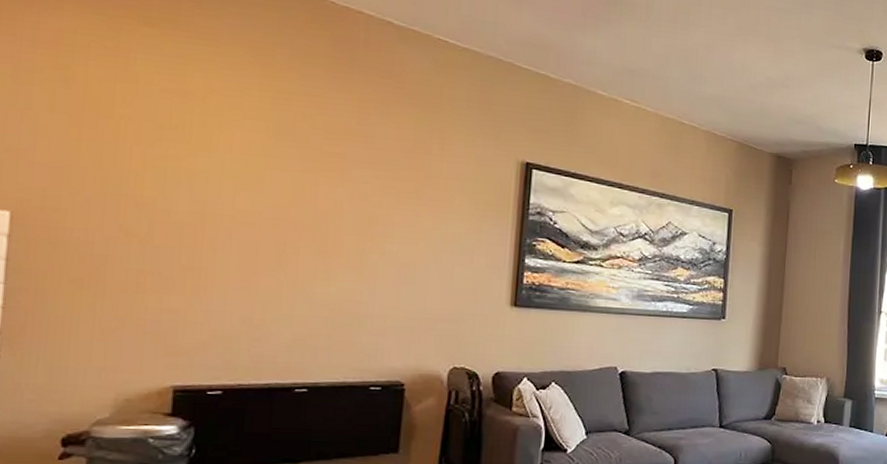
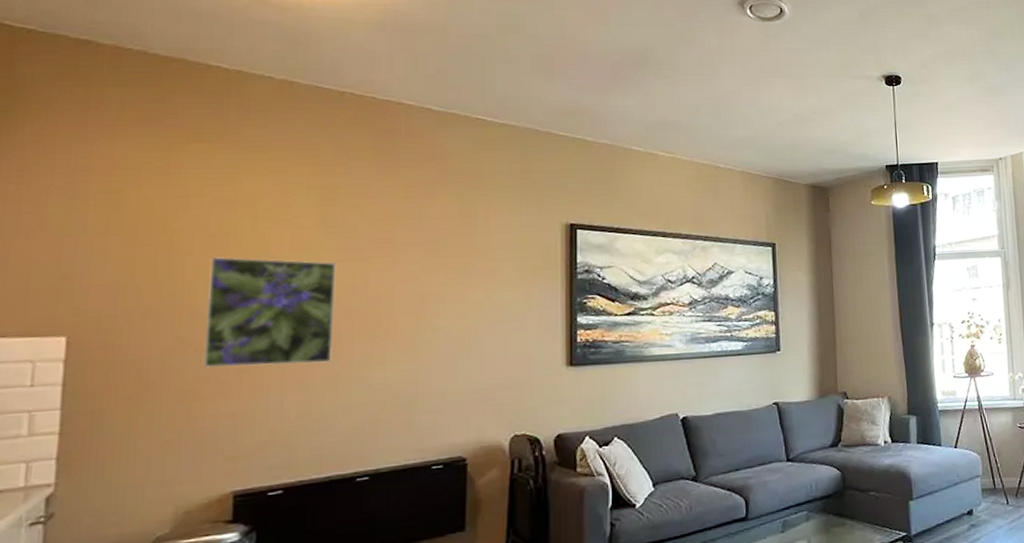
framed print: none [147,149,286,272] -> present [203,257,337,369]

